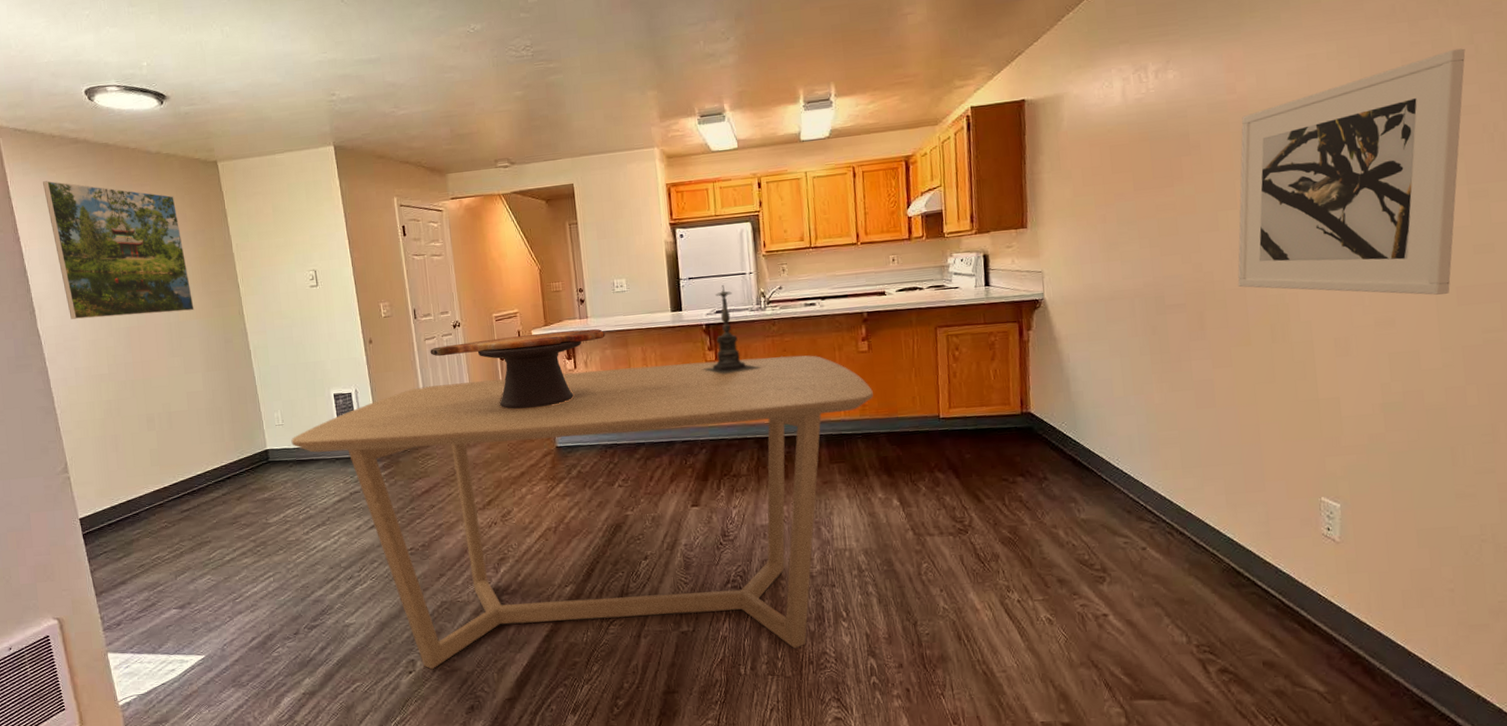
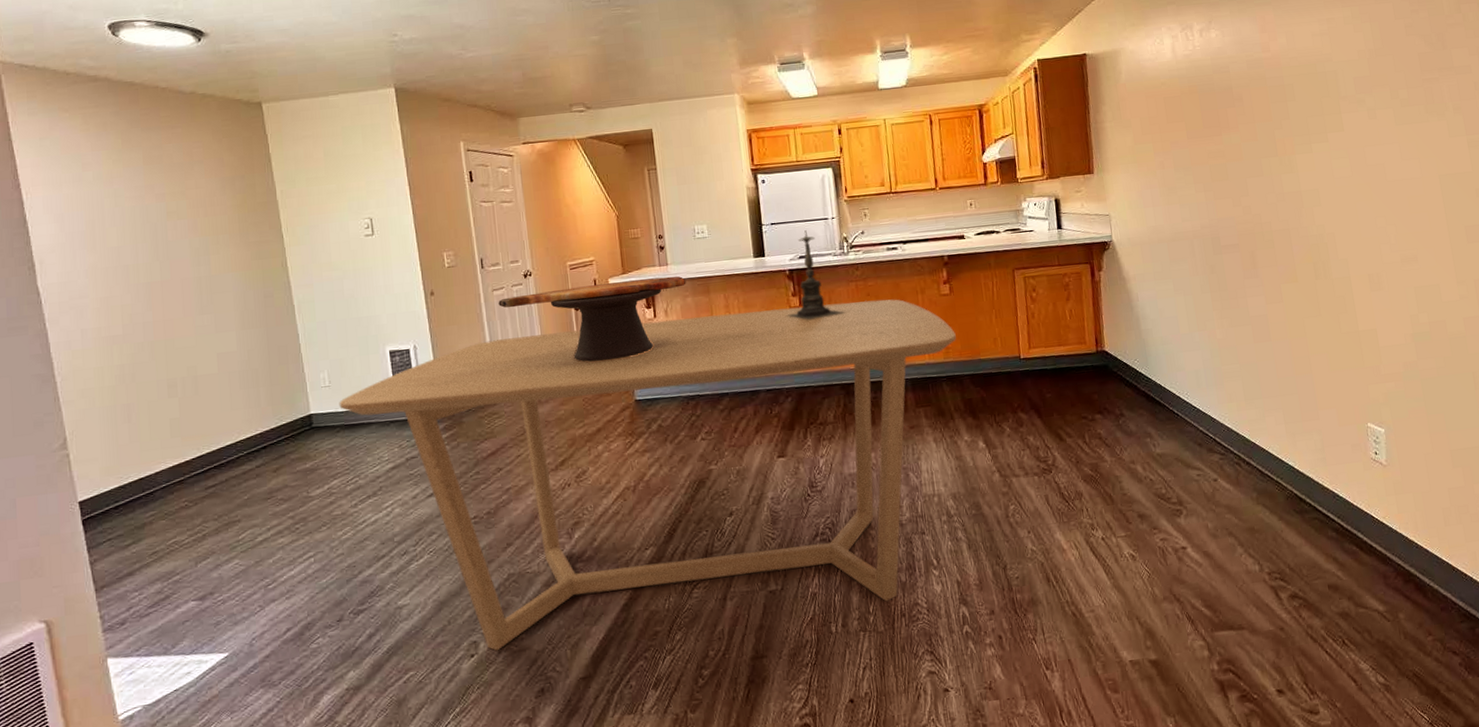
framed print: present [43,181,194,319] -> none [52,121,230,275]
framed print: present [1237,48,1466,295] -> none [1276,16,1460,234]

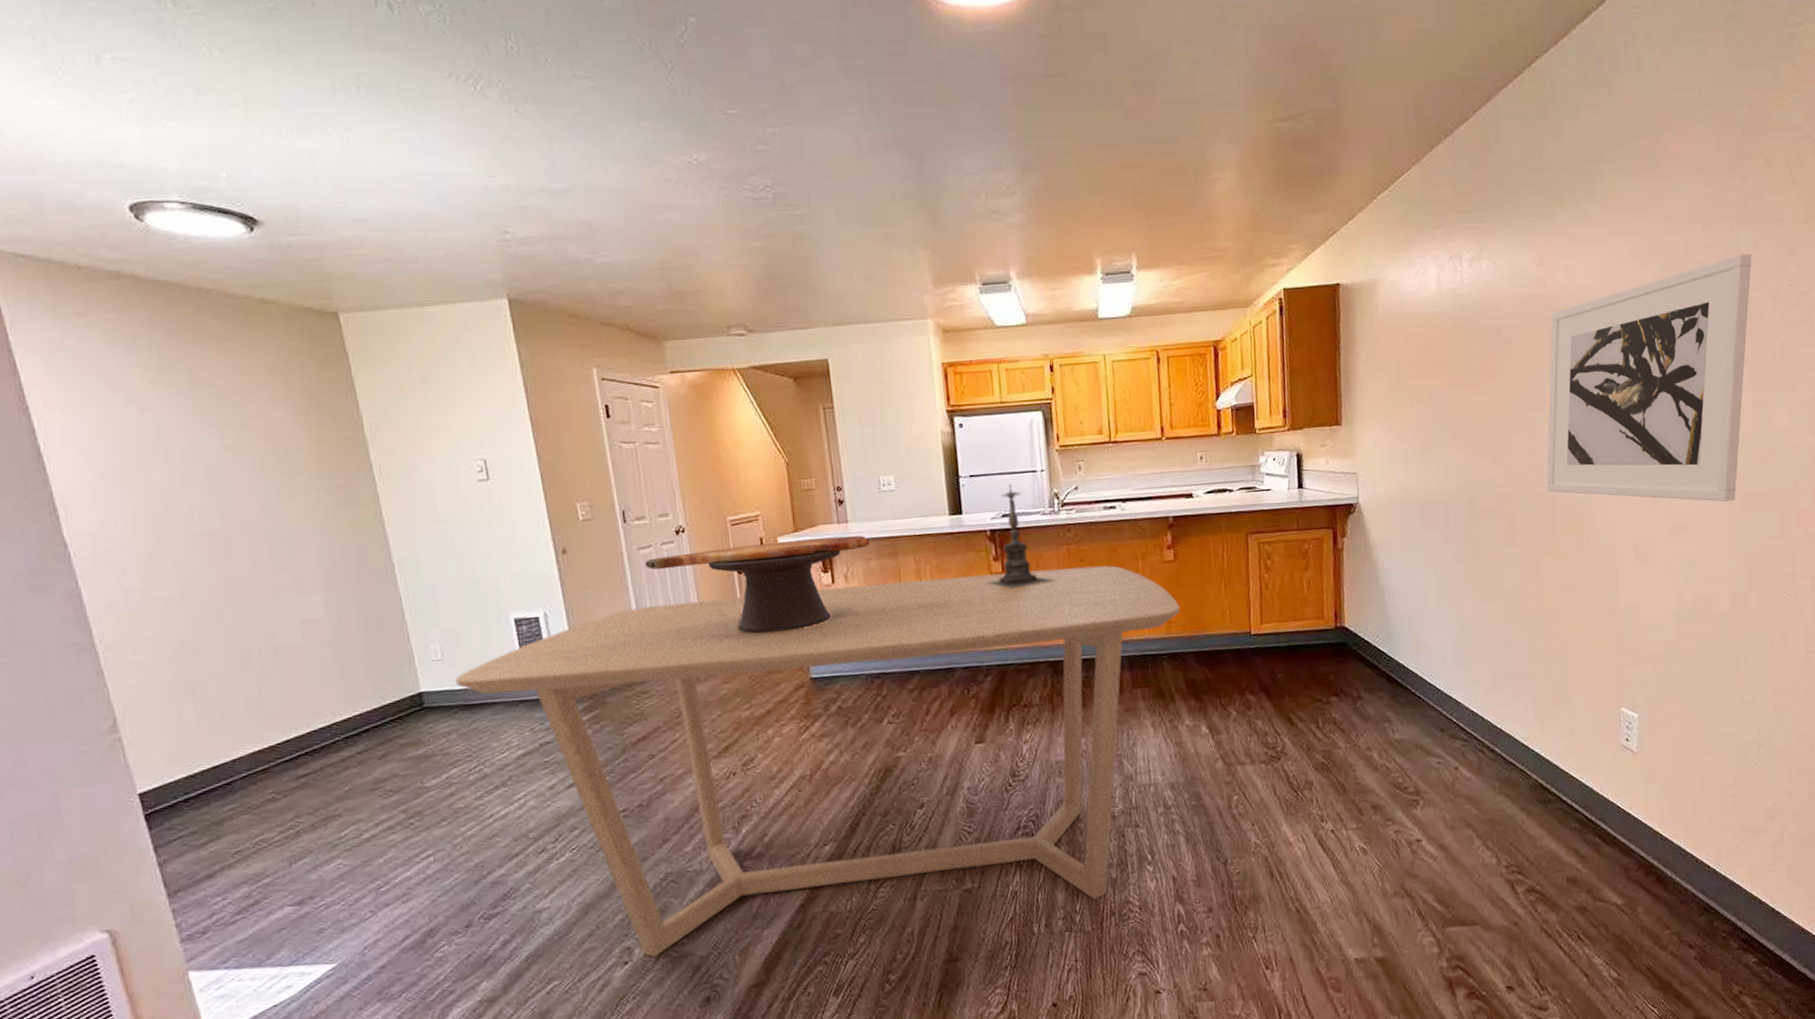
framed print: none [1276,16,1460,234] -> present [1546,253,1752,502]

